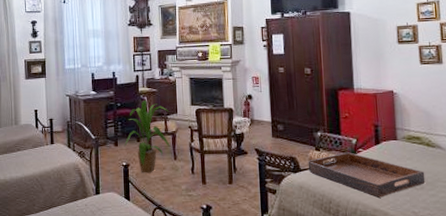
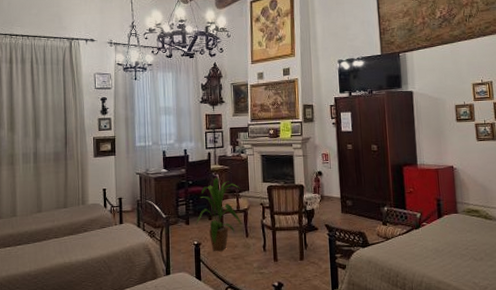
serving tray: present [308,152,426,198] -> none [375,226,484,270]

